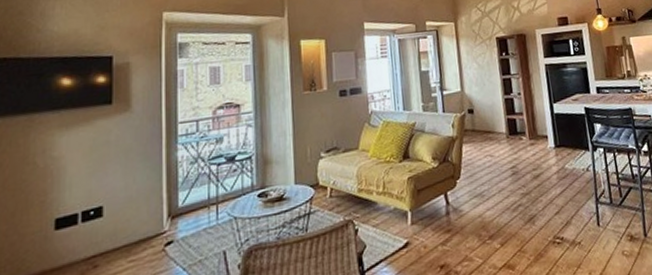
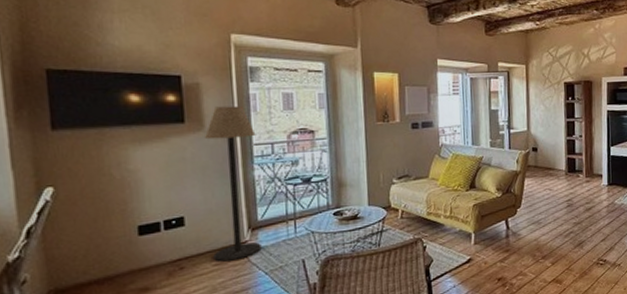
floor lamp: none [130,83,182,258] -> present [204,105,262,262]

